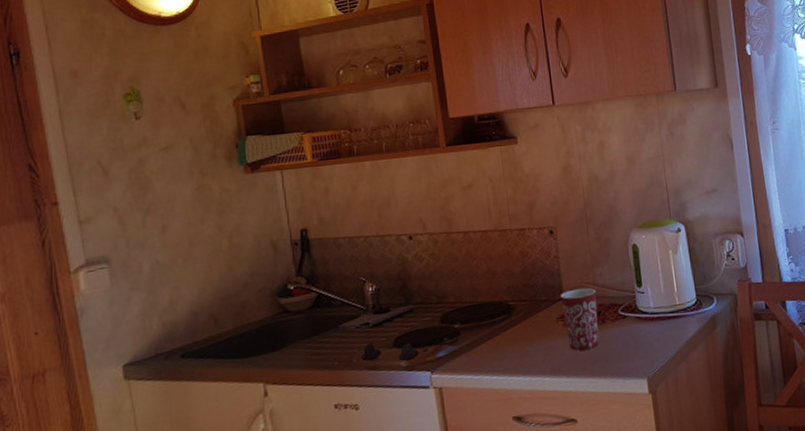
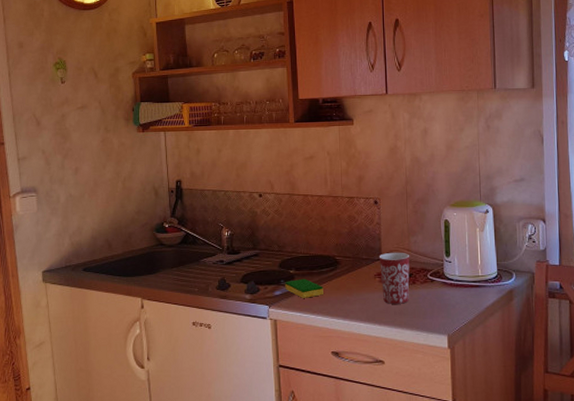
dish sponge: none [449,332,497,357] -> present [285,278,323,298]

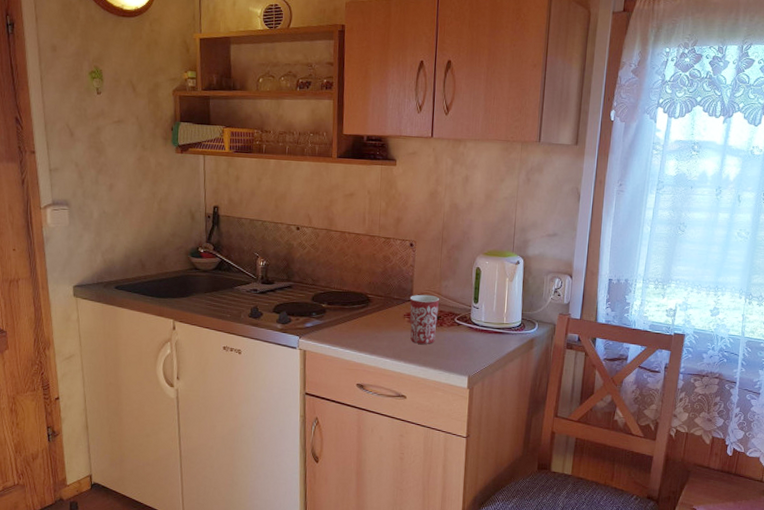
dish sponge: present [285,278,323,298] -> none [316,312,354,332]

